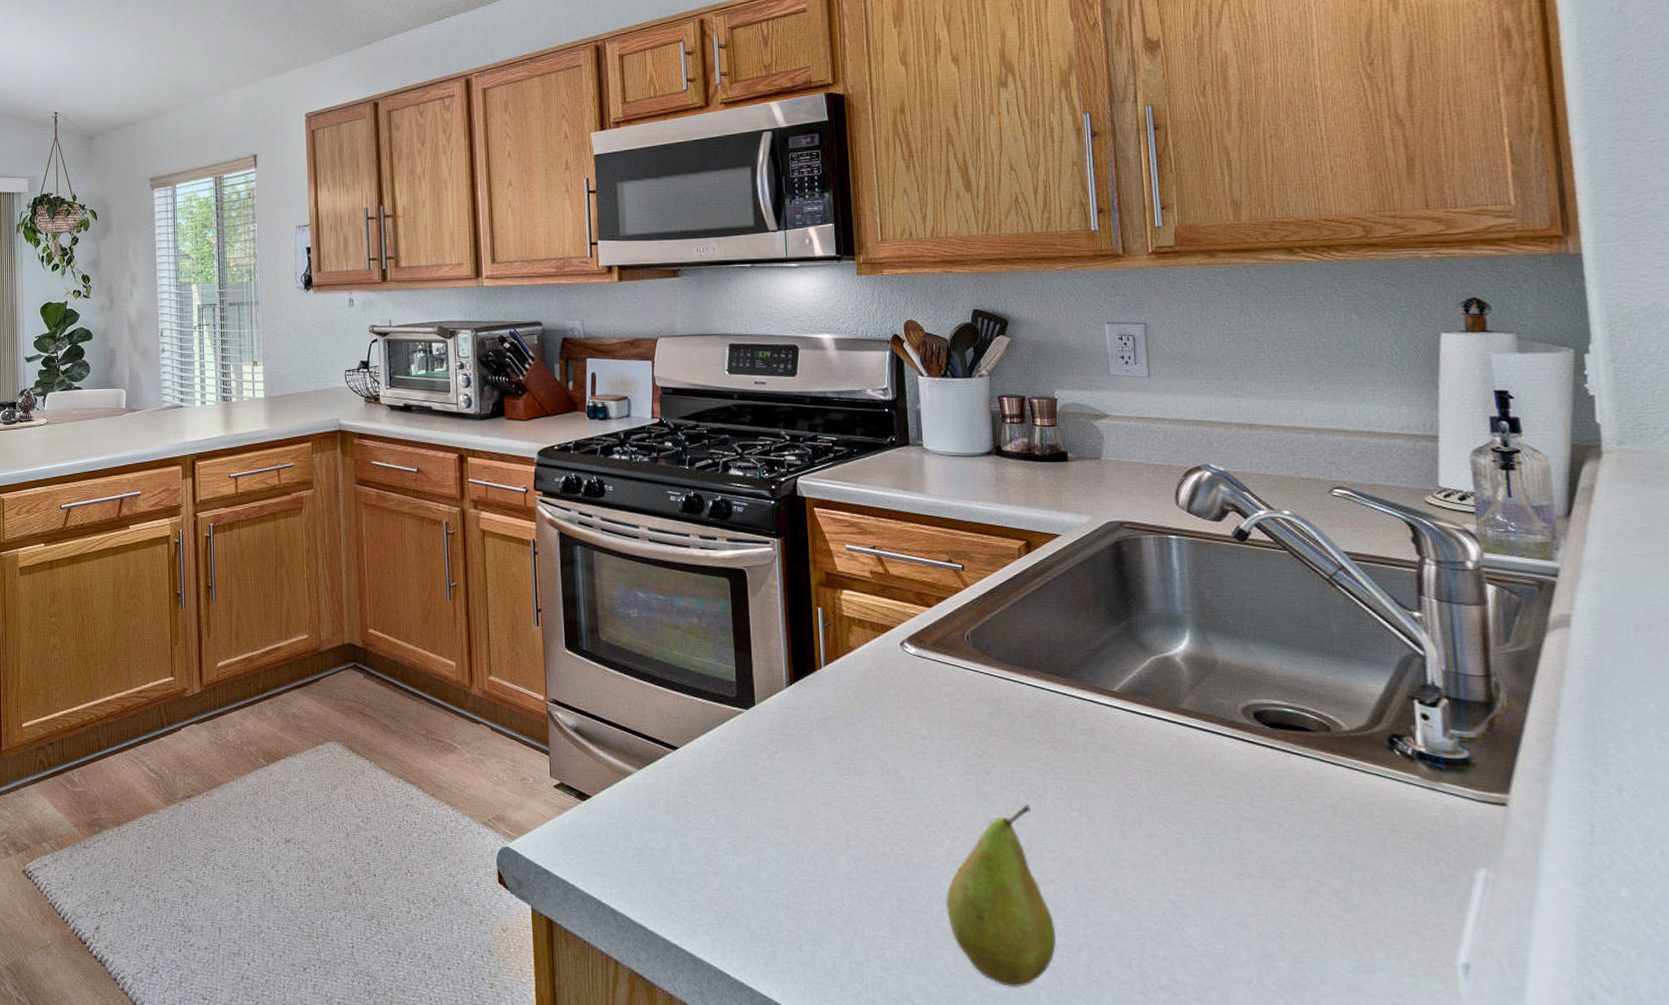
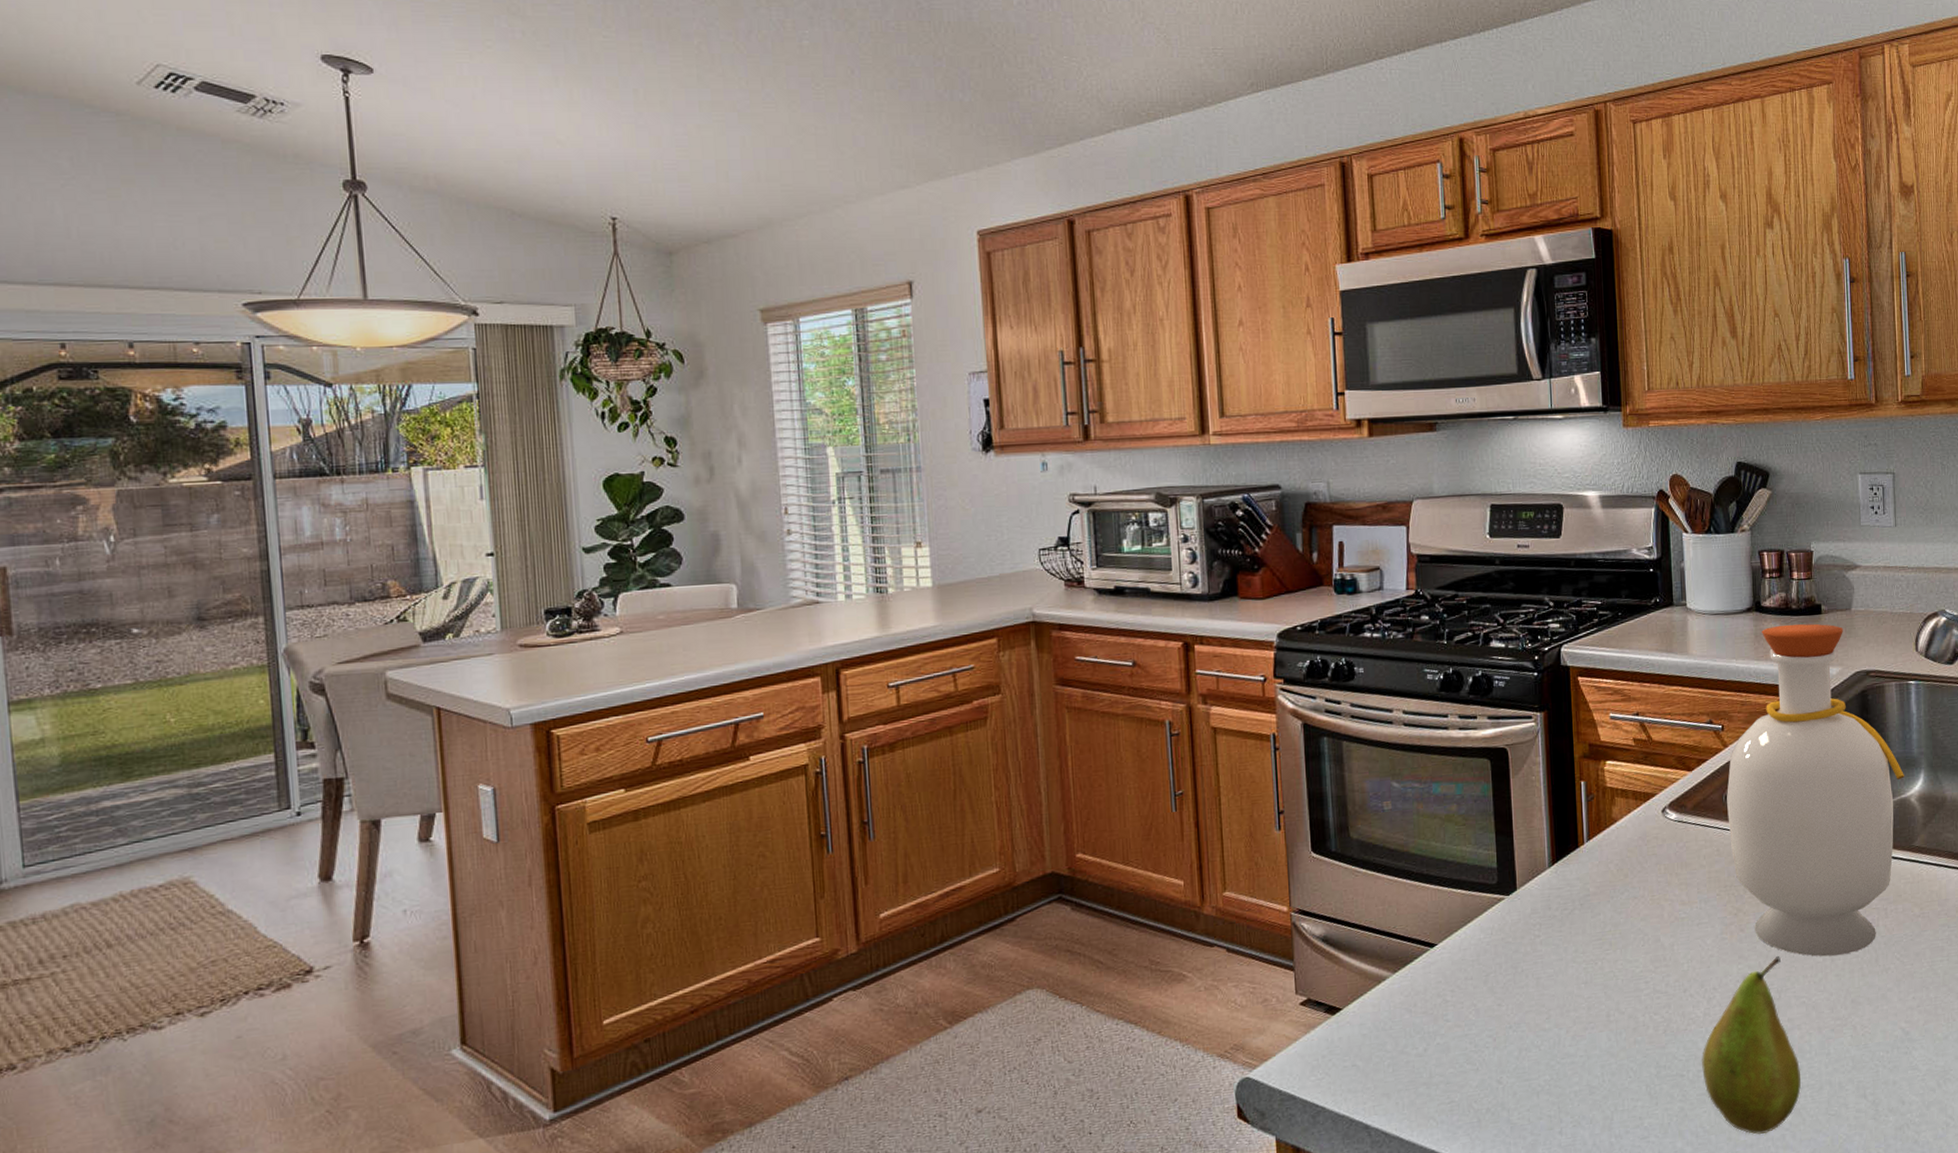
bottle: none [968,470,1167,813] -> present [1727,623,1904,957]

